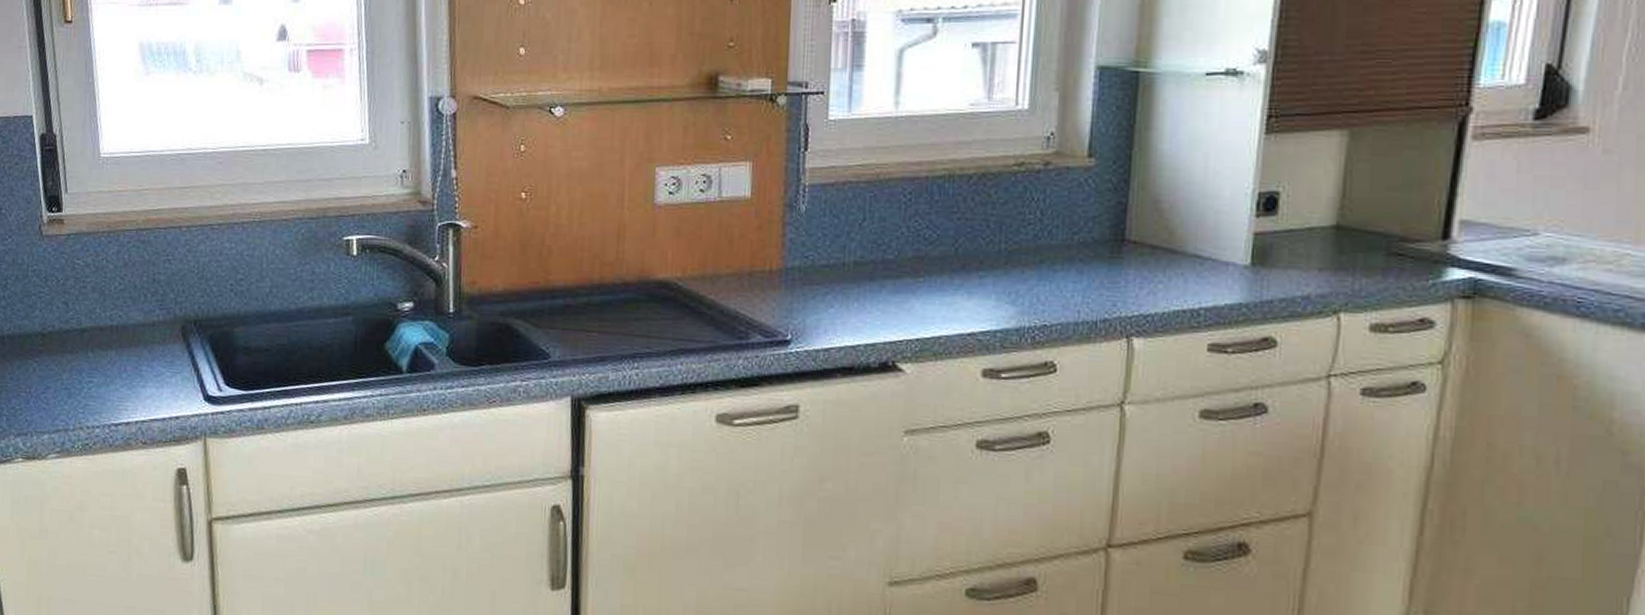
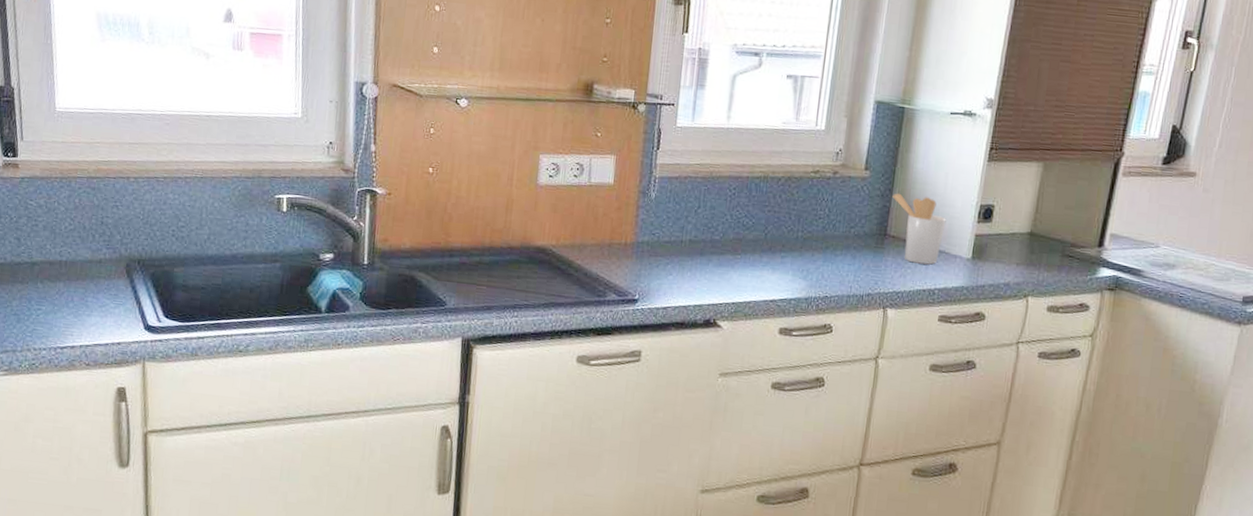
utensil holder: none [1130,184,1210,277] -> present [892,193,947,265]

